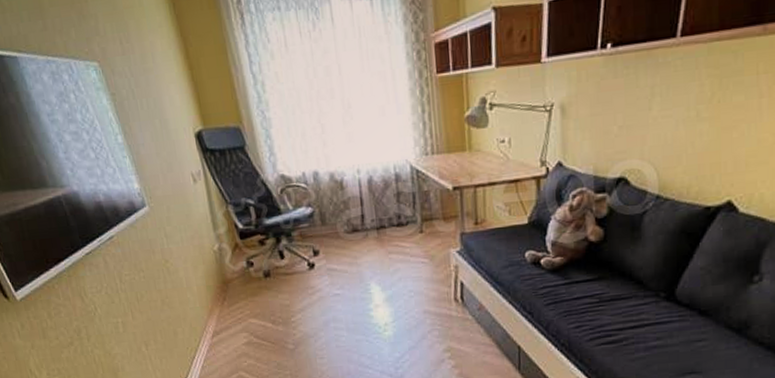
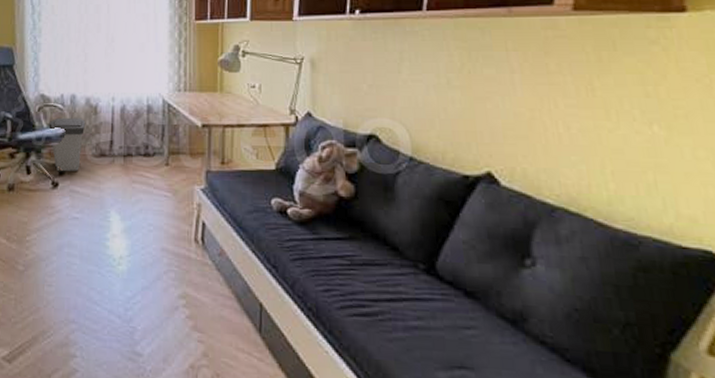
trash can: none [294,195,334,253] -> present [48,117,86,172]

